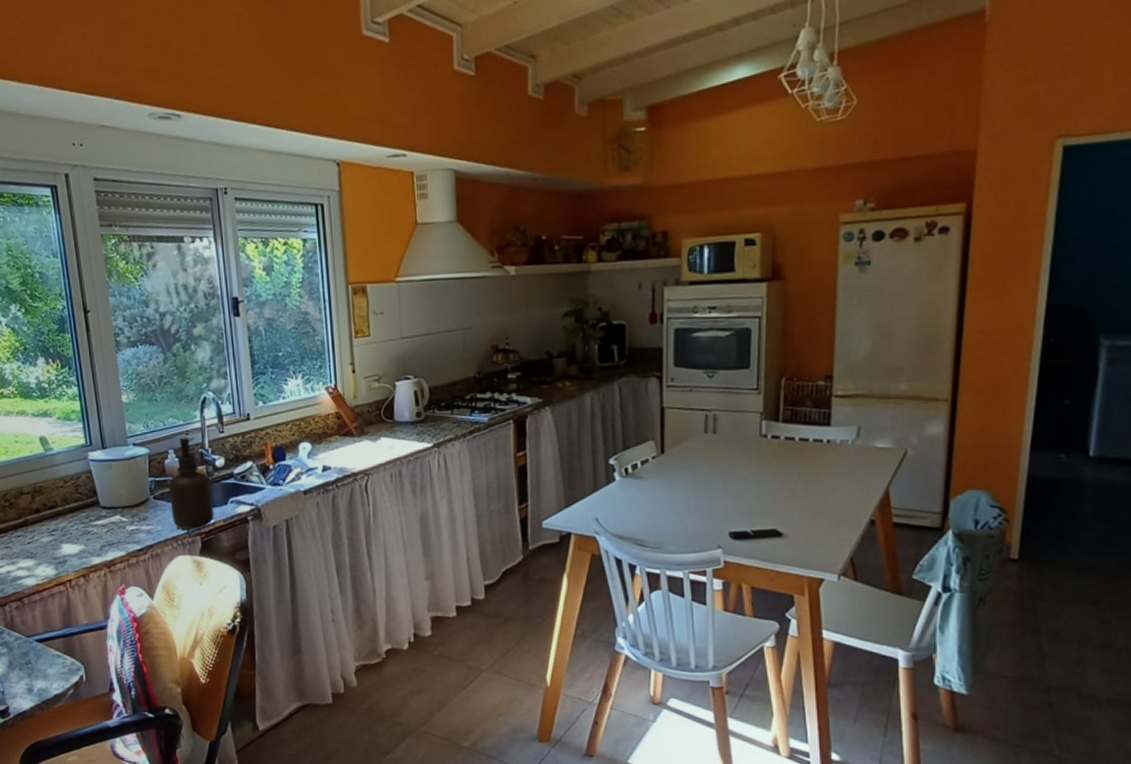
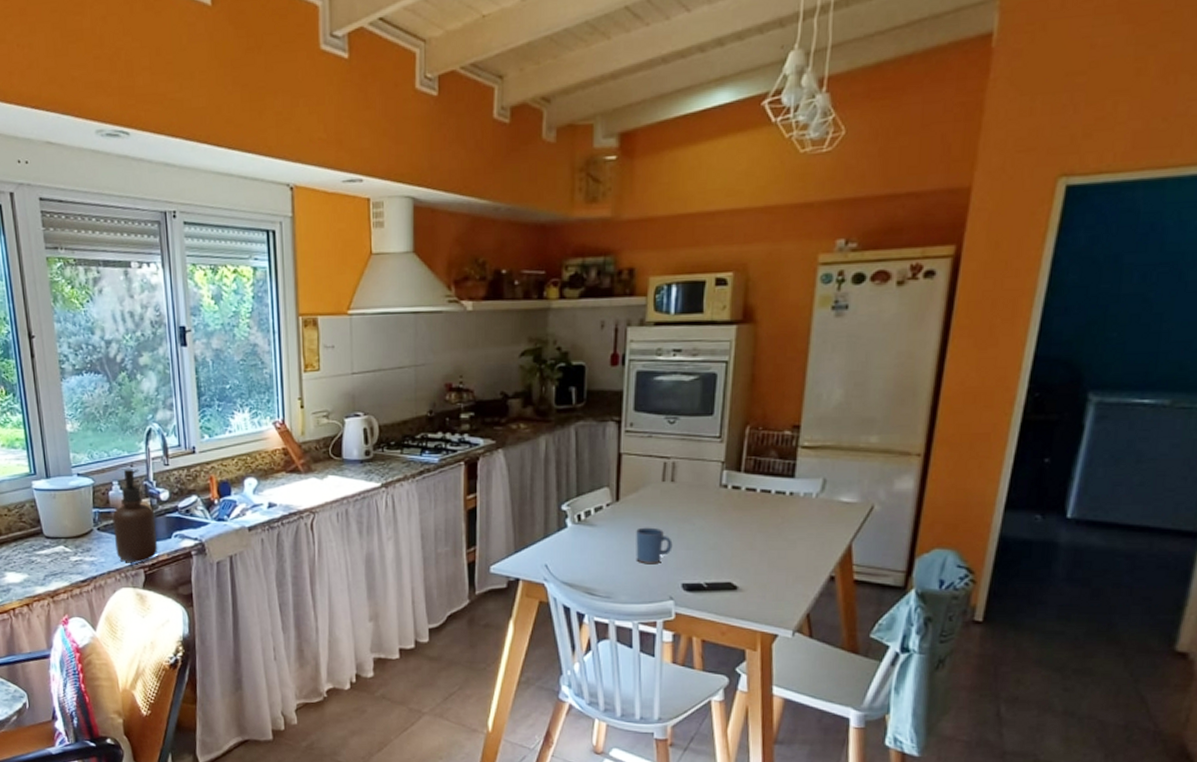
mug: none [682,478,718,515] -> present [636,527,673,565]

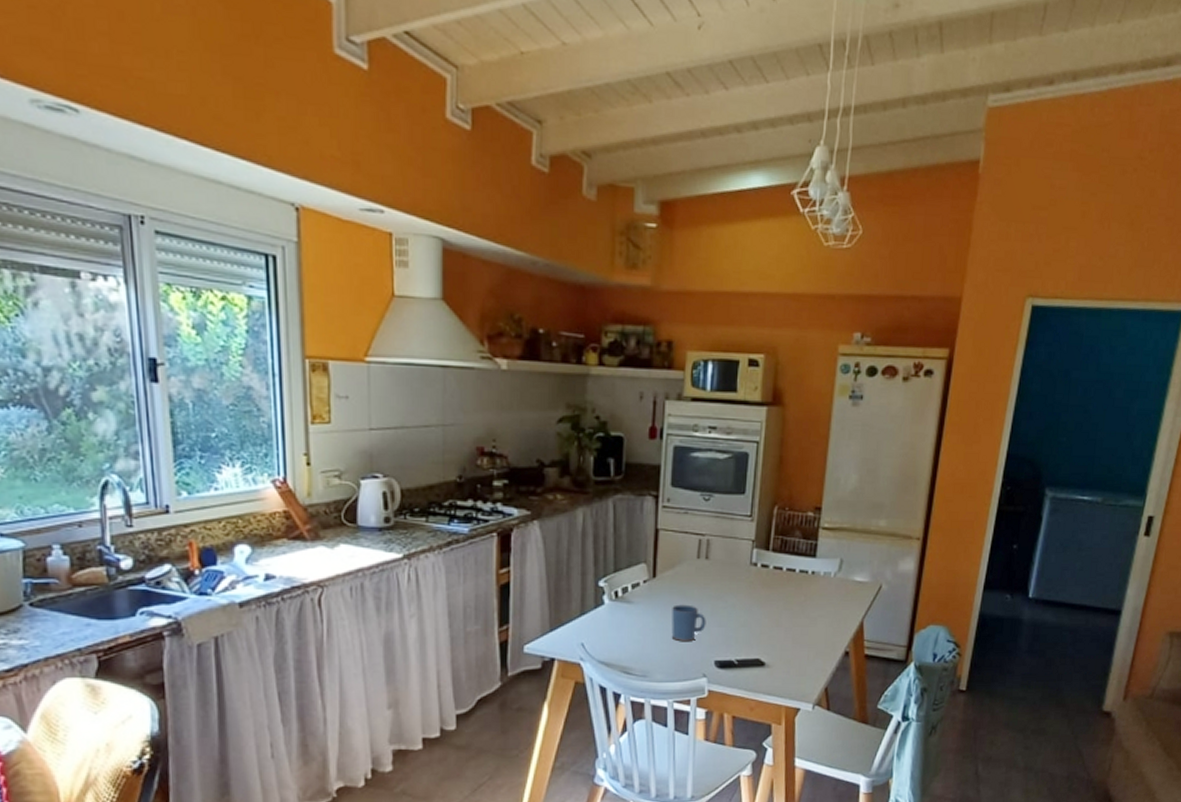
soap dispenser: present [112,469,158,562] -> none [52,529,117,646]

